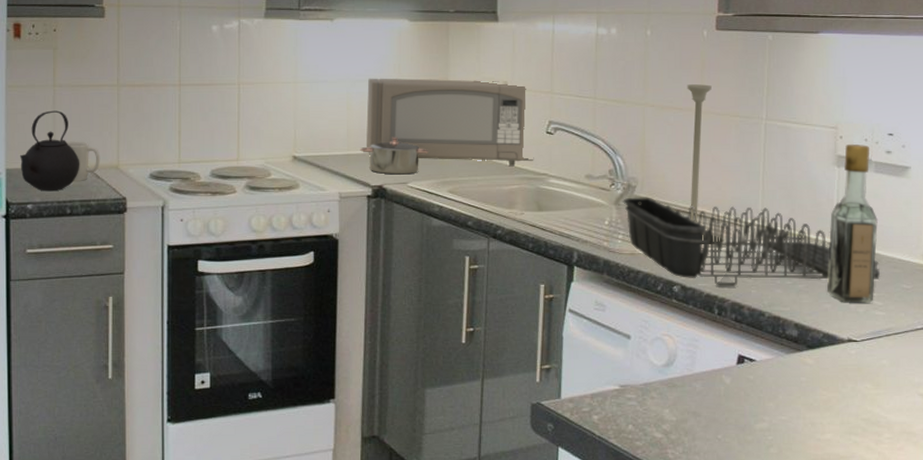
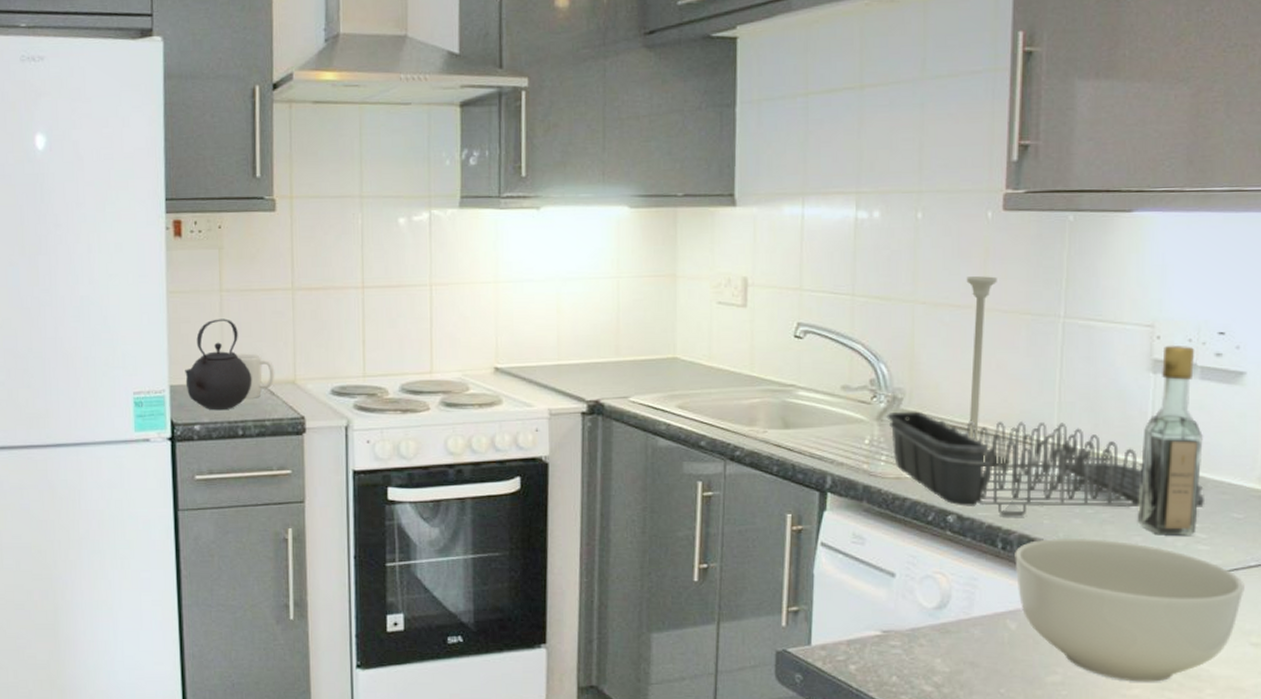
cooking pot: present [360,136,429,175] -> none [572,343,654,388]
microwave: present [366,78,534,167] -> none [580,275,780,377]
bowl: none [728,306,913,428] -> present [1015,539,1245,682]

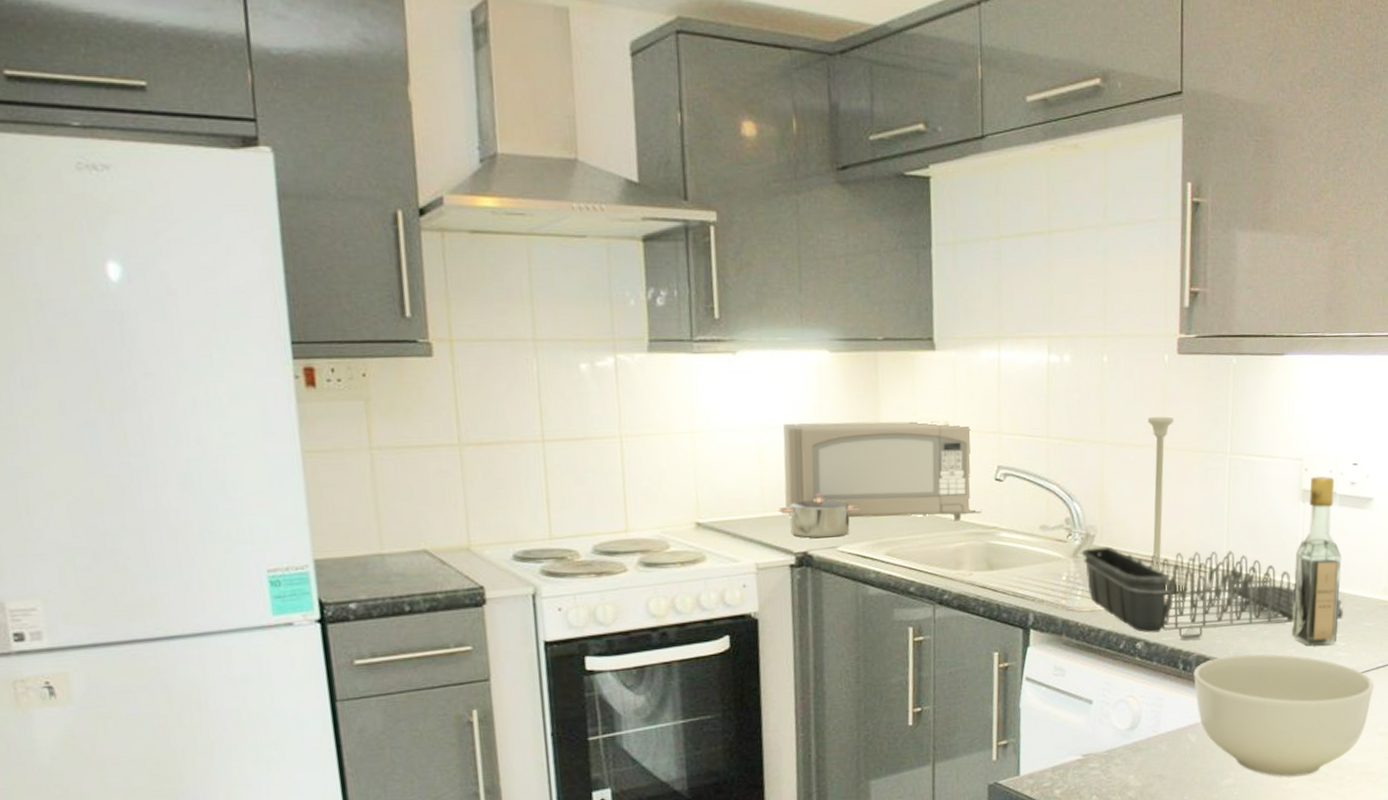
kettle: present [185,318,252,410] -> none [332,480,418,585]
mug: present [236,353,275,400] -> none [395,518,445,571]
cooking pot: none [572,343,654,388] -> present [778,492,861,538]
microwave: none [580,275,780,377] -> present [783,421,982,521]

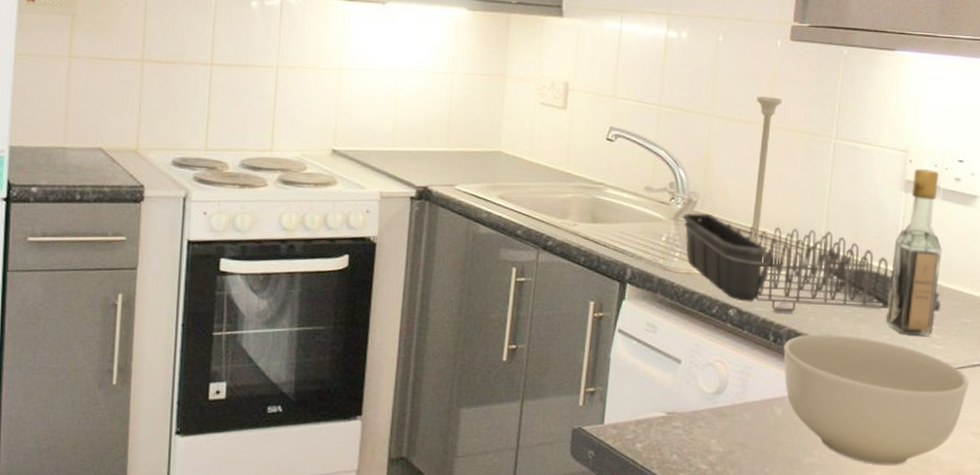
cooking pot: present [778,492,861,538] -> none [406,134,481,176]
microwave: present [783,421,982,521] -> none [413,69,592,174]

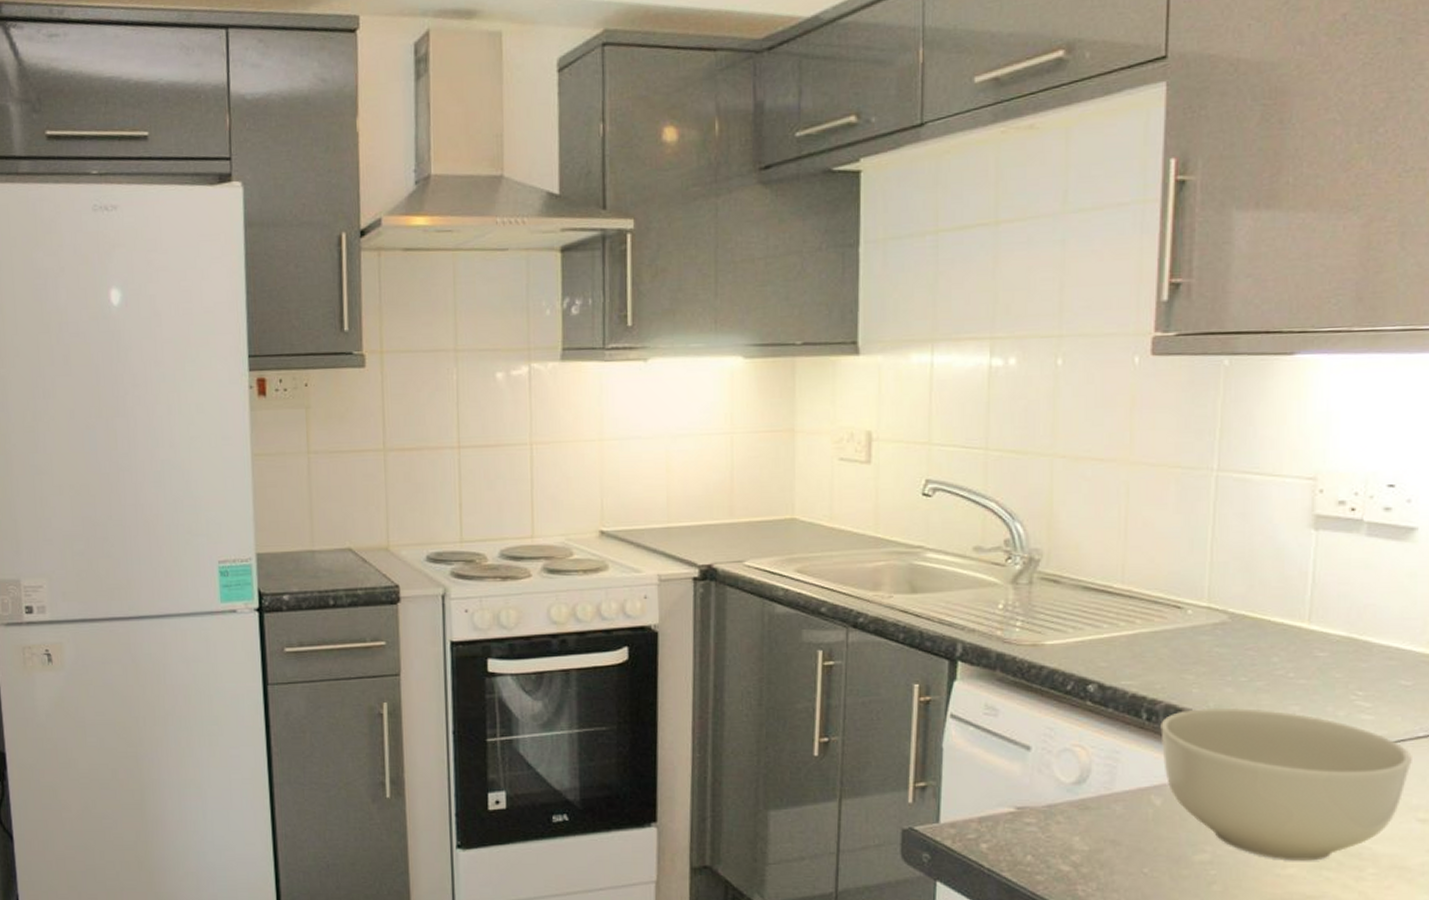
dish rack: present [682,213,942,314] -> none [1022,573,1371,686]
candlestick: present [751,96,782,266] -> none [1110,427,1153,630]
bottle: present [886,168,942,336] -> none [1296,499,1369,704]

